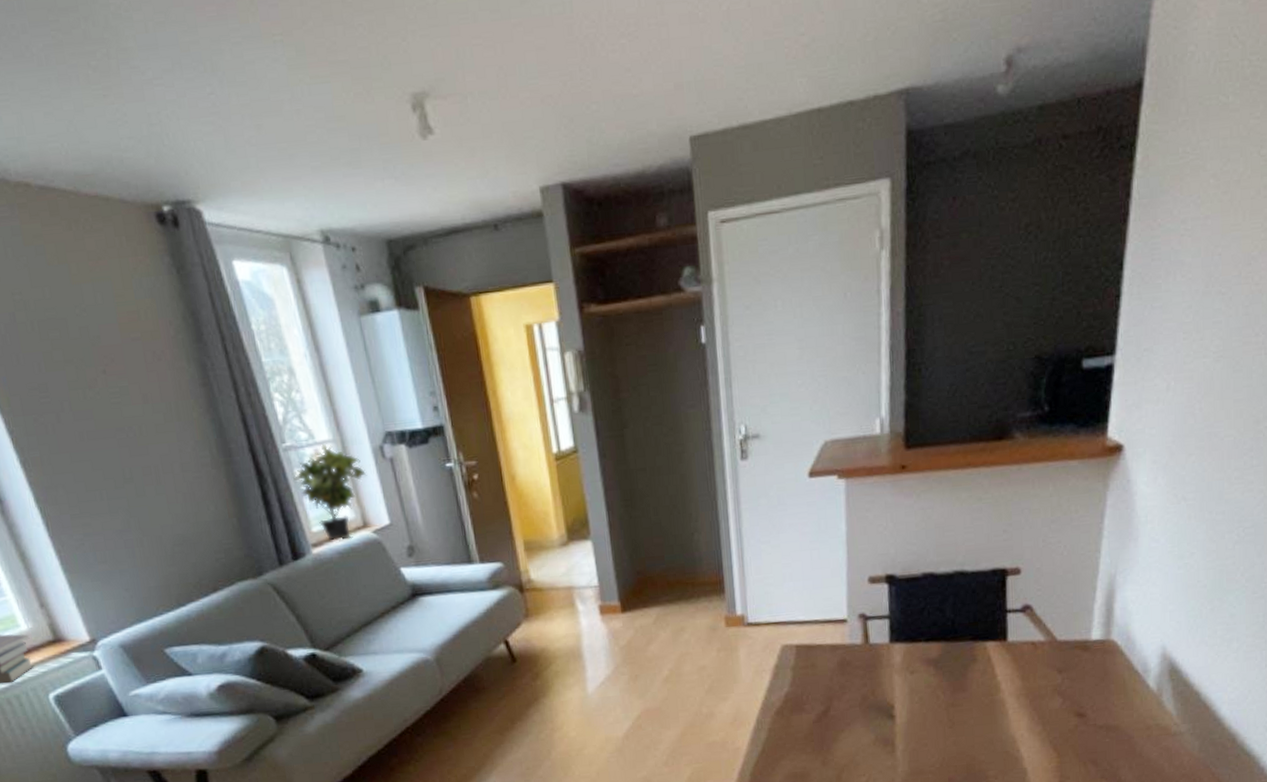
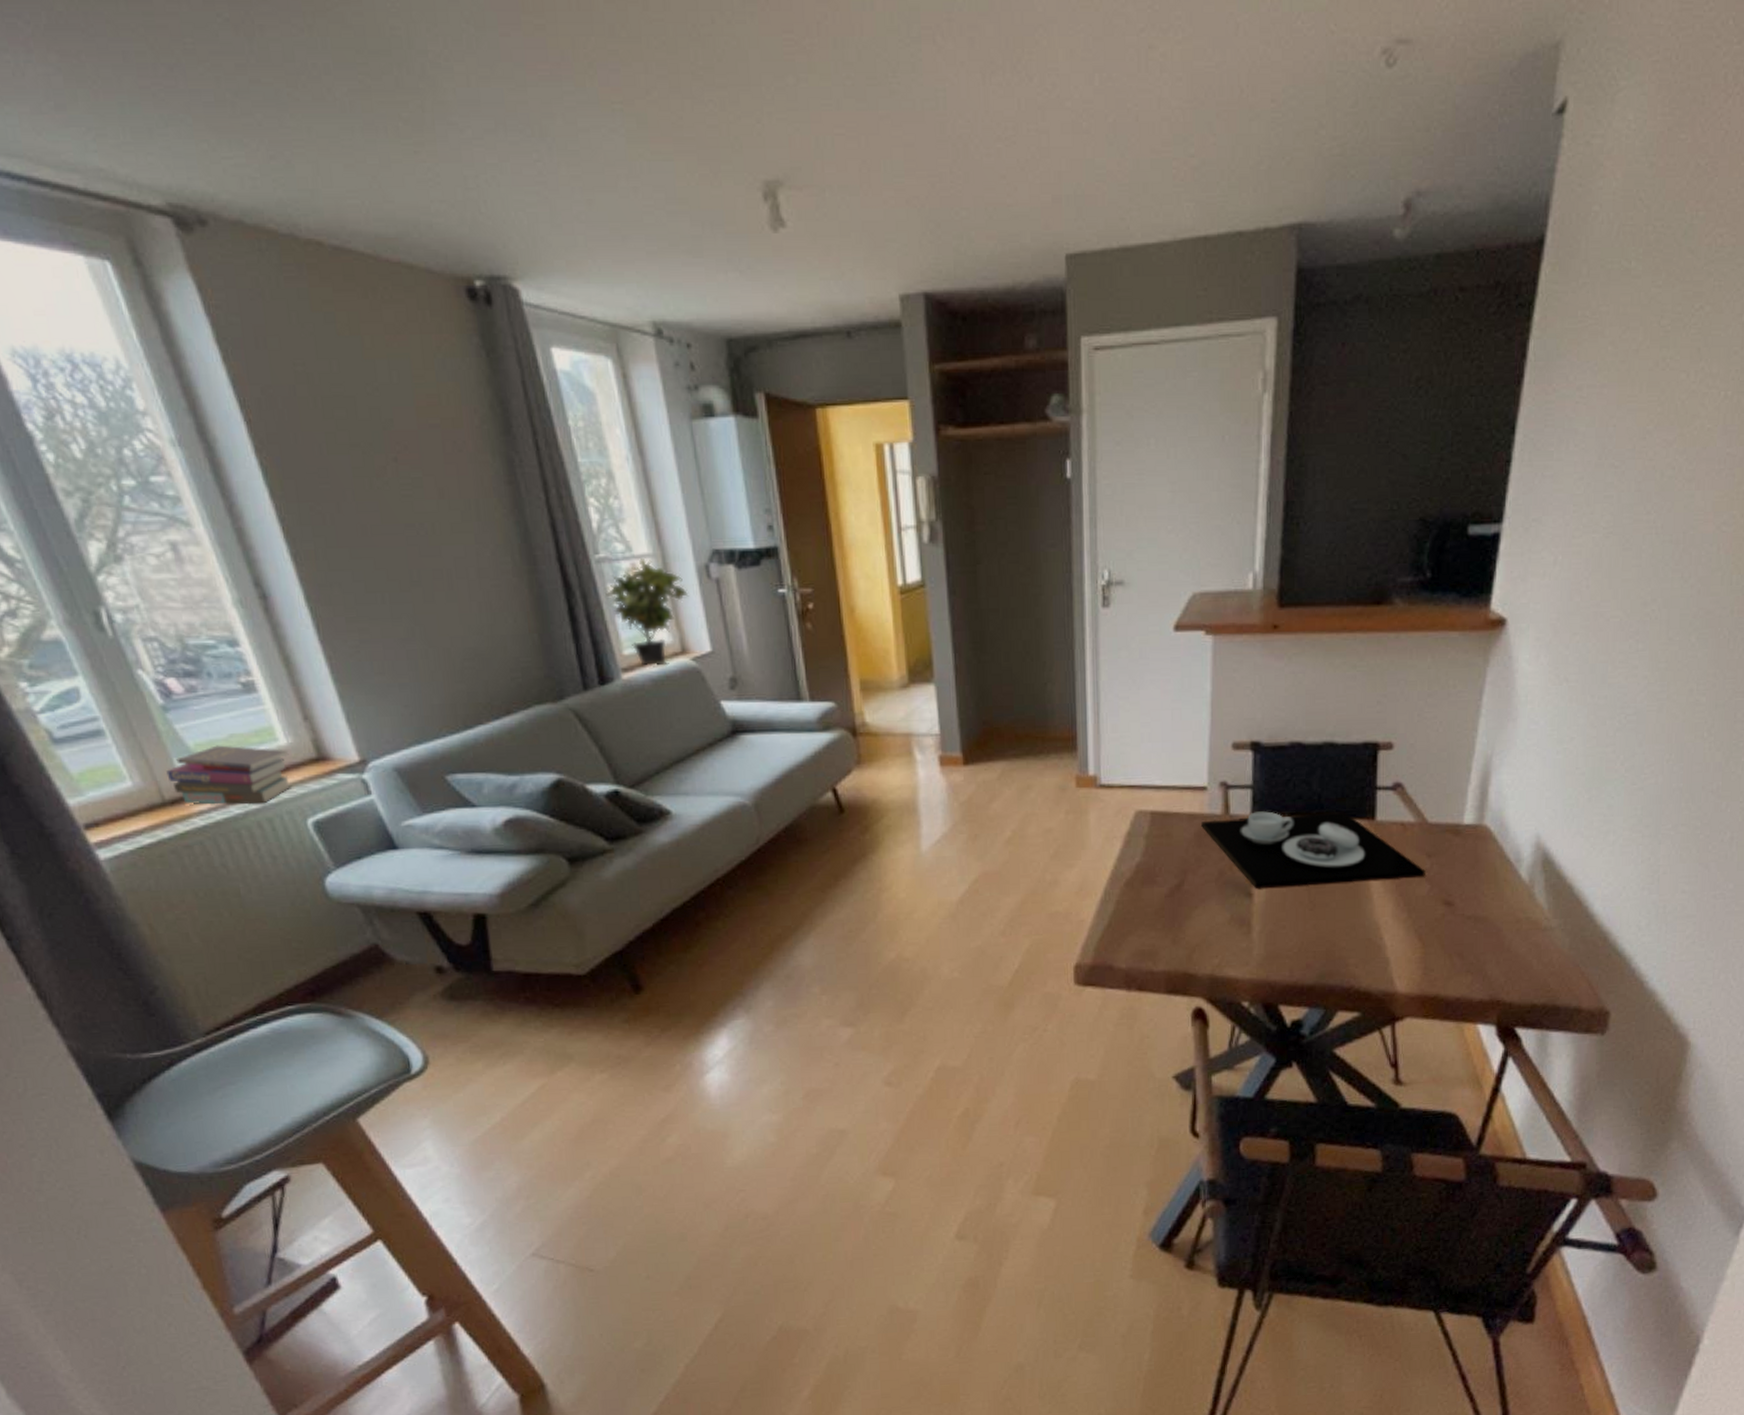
place setting: none [843,634,1057,711] -> present [1201,810,1425,889]

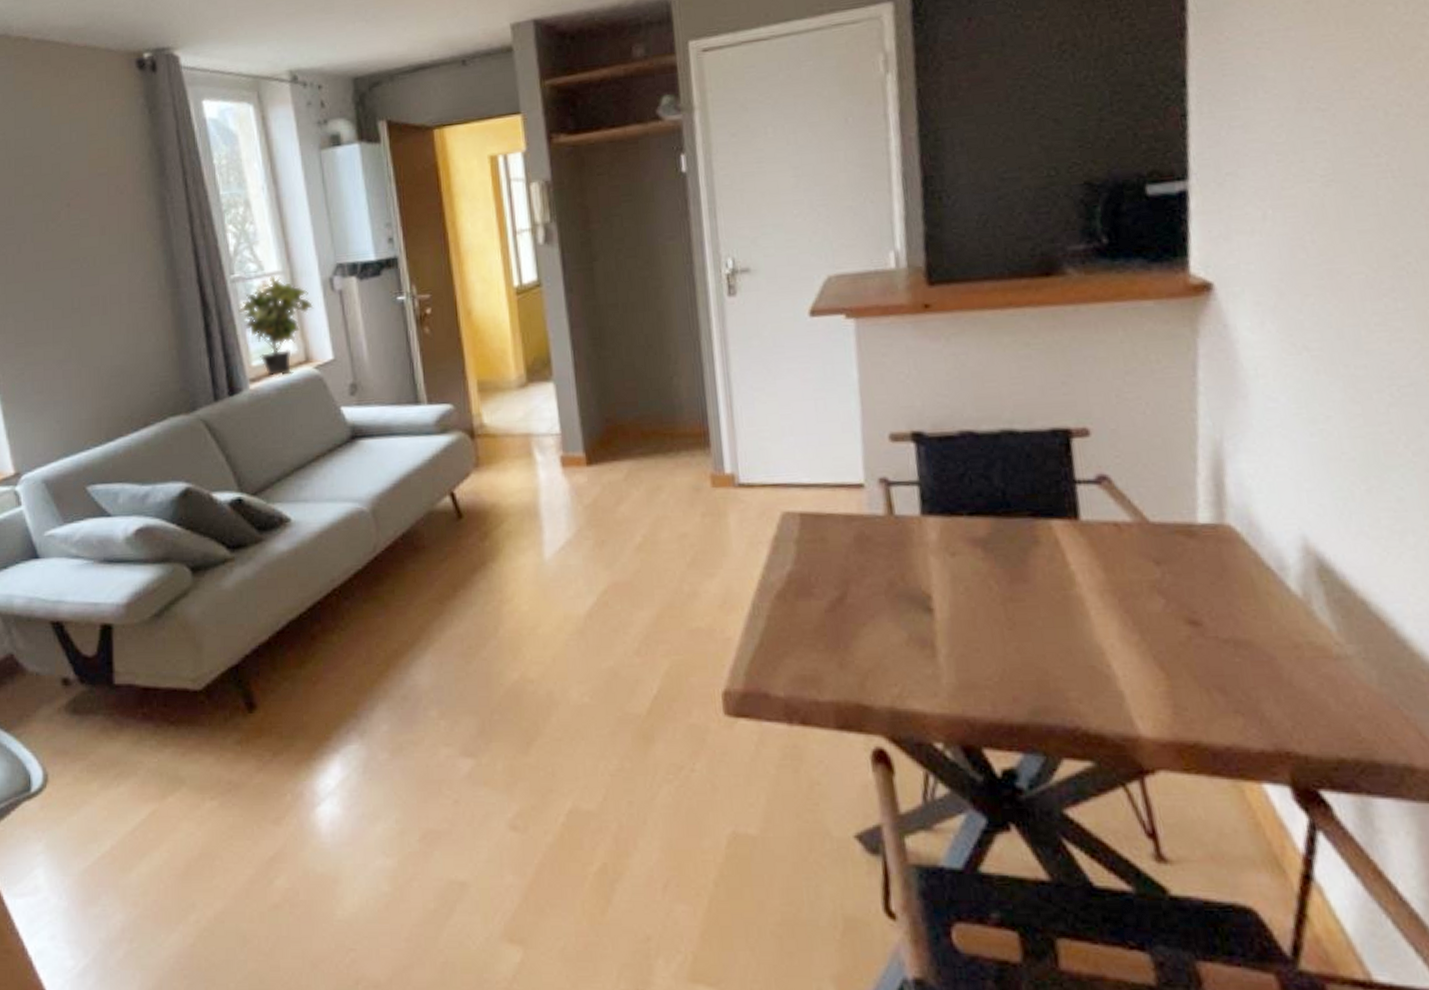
place setting: present [1201,810,1425,889] -> none [861,509,1156,604]

